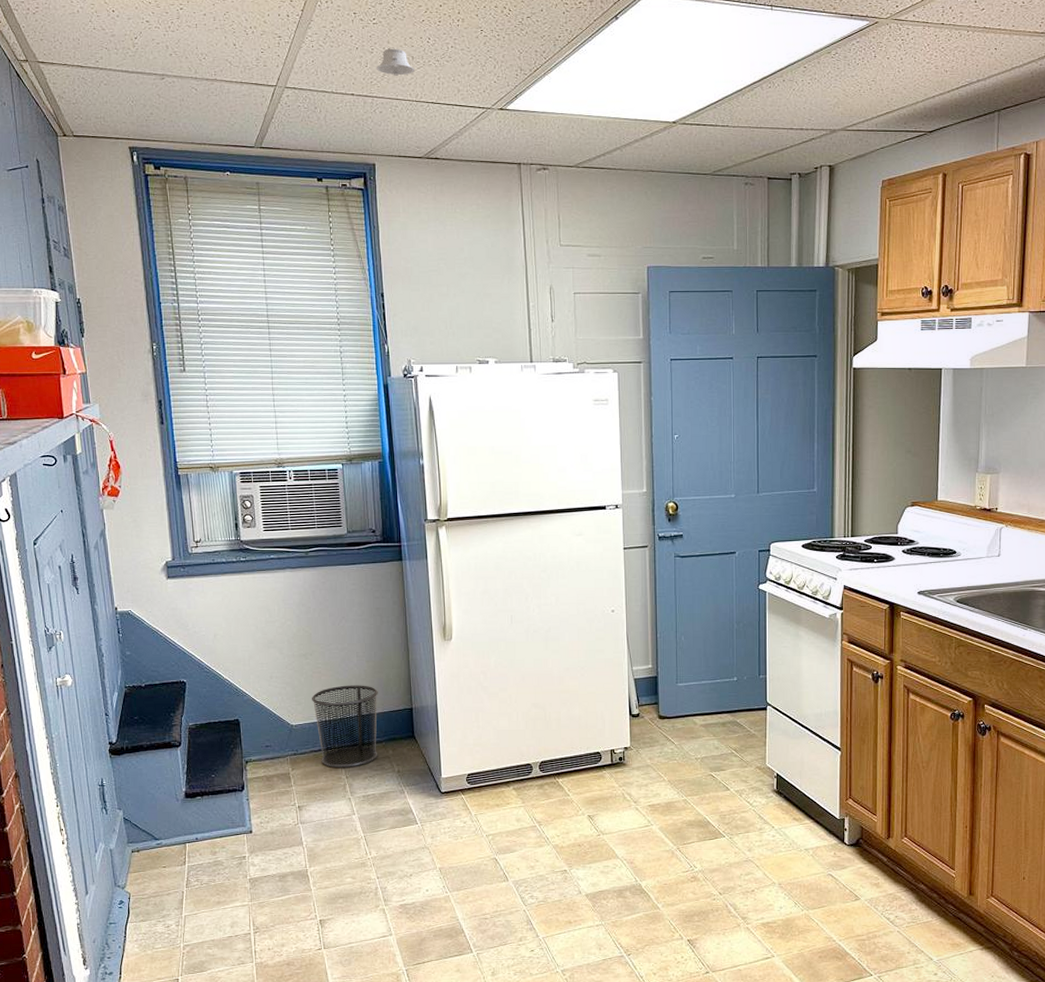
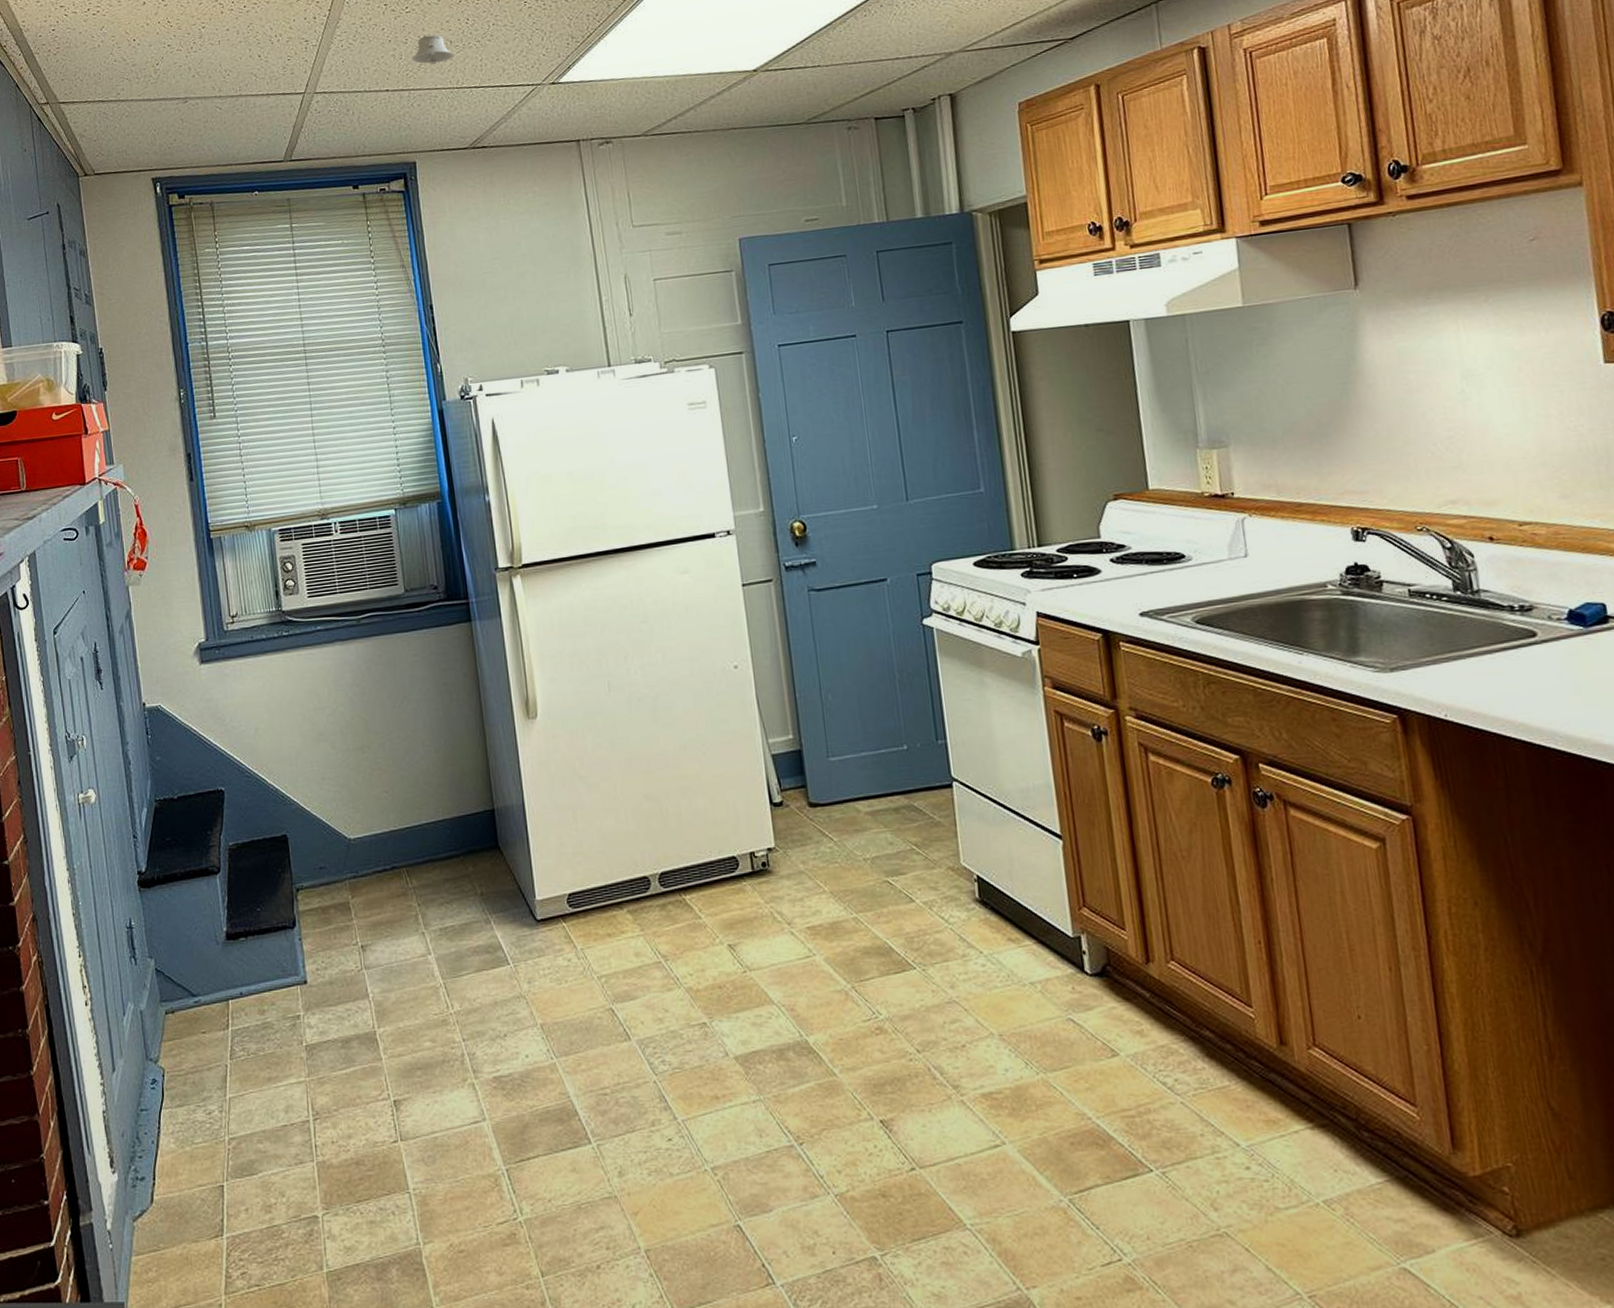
waste bin: present [312,685,378,769] -> none [372,782,456,893]

